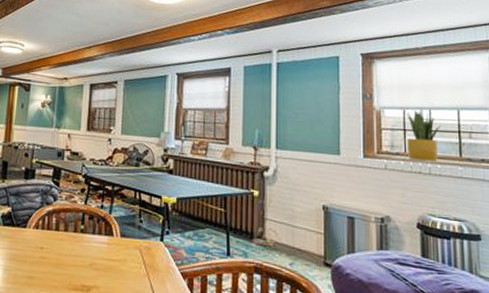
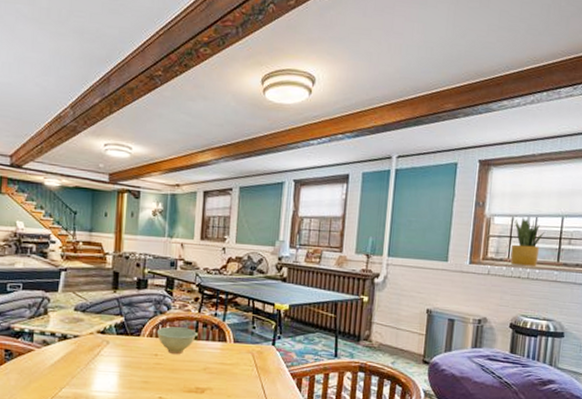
bowl: none [42,218,83,249] -> present [156,326,197,355]

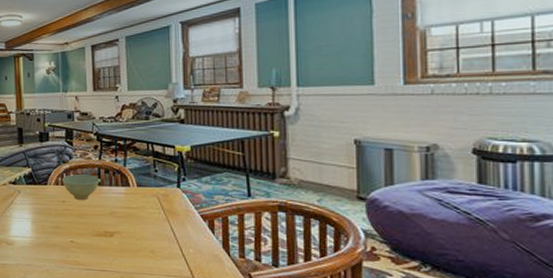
planter: present [510,217,546,267] -> none [458,22,509,80]

